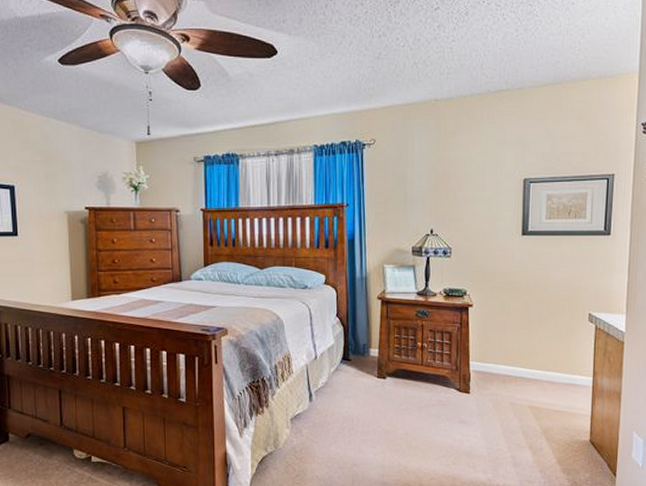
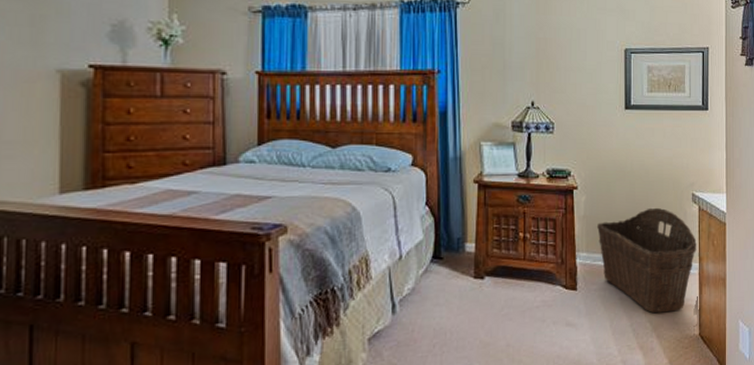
wicker basket: none [490,325,592,419] -> present [596,207,697,314]

